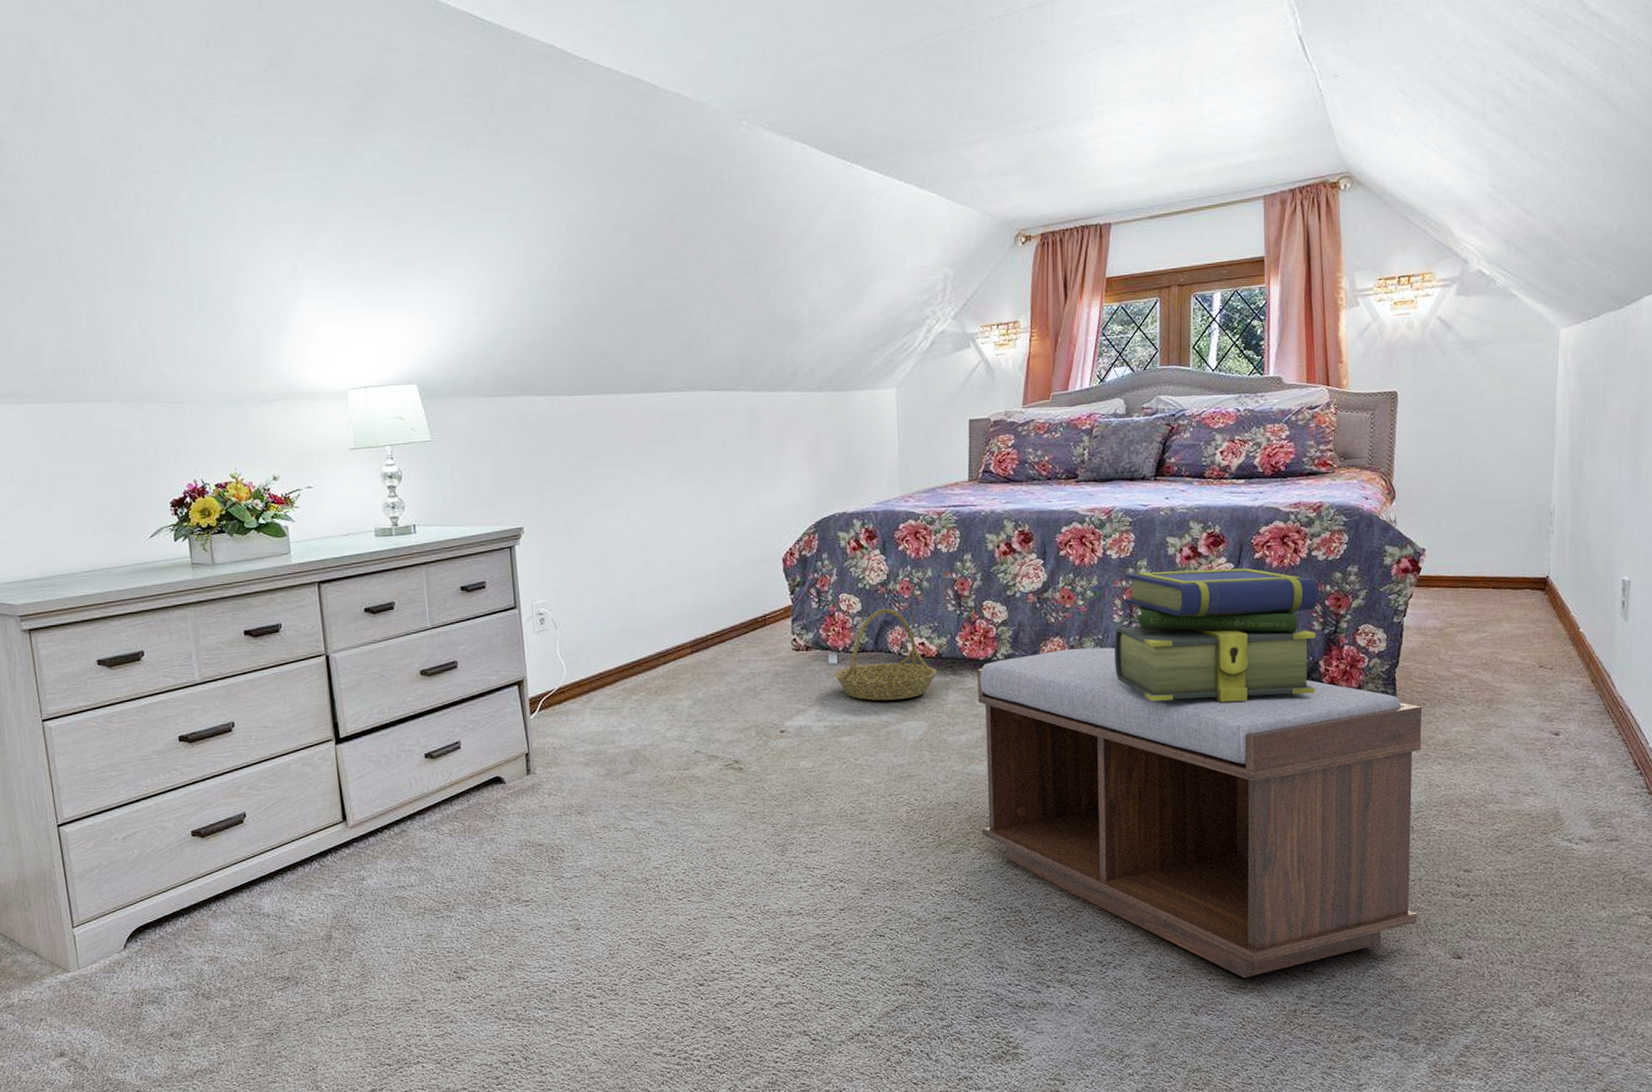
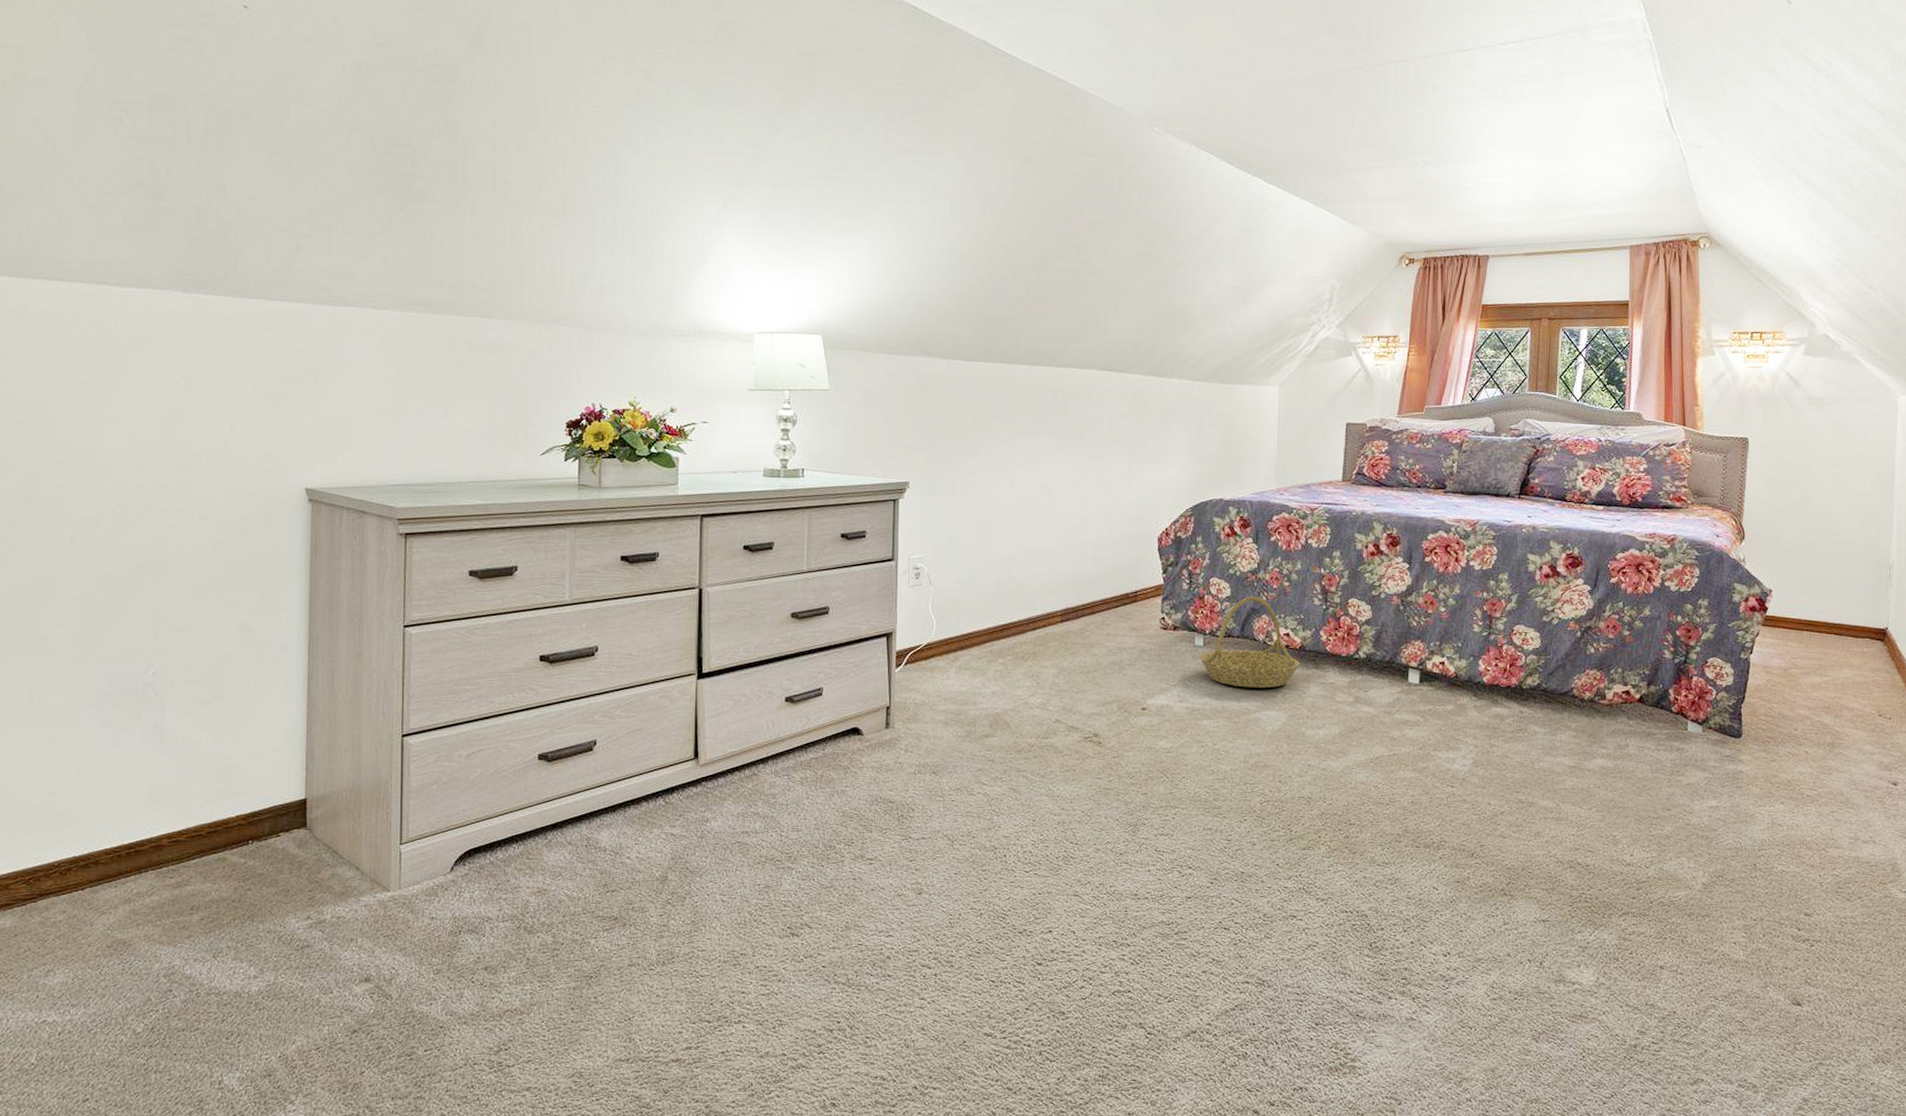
bench: present [977,647,1423,978] -> none [1334,653,1767,1007]
stack of books: present [1115,568,1319,702] -> none [1472,585,1670,722]

